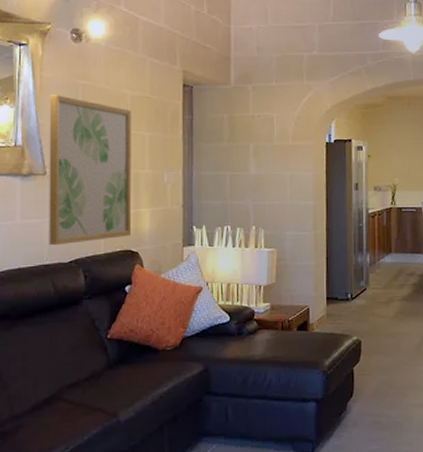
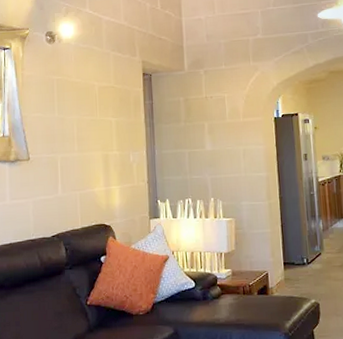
wall art: present [49,95,132,246] -> none [30,90,104,223]

